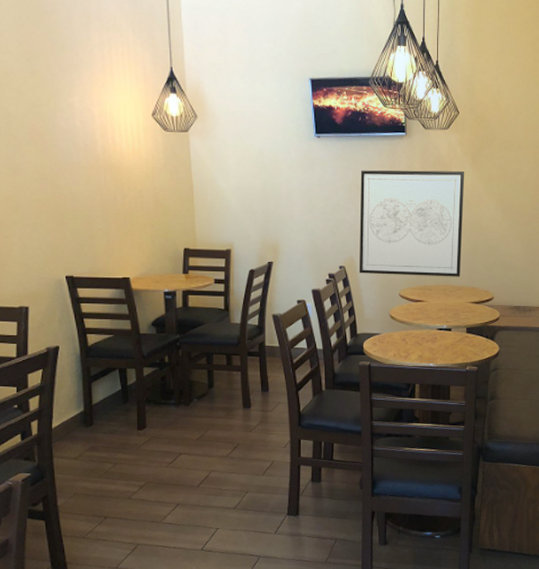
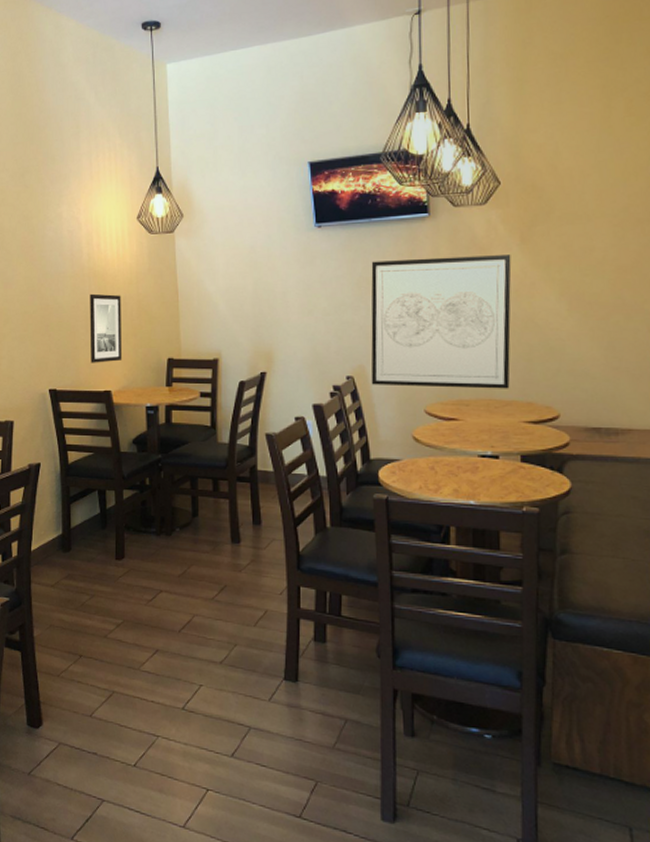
wall art: none [105,185,140,252] -> present [89,293,123,363]

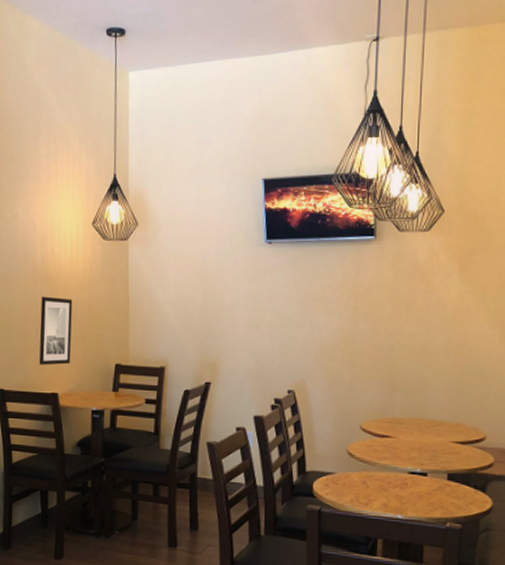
wall art: present [371,255,512,389] -> none [311,279,450,410]

